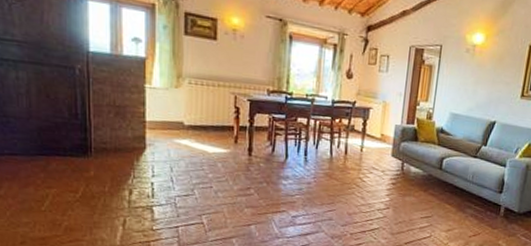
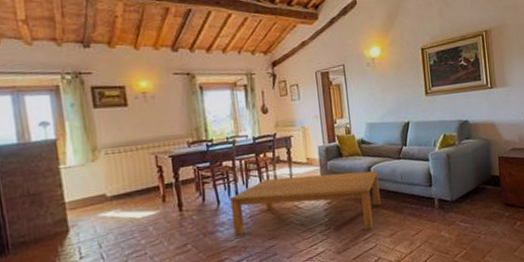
coffee table: none [296,144,450,220] -> present [230,171,381,236]

